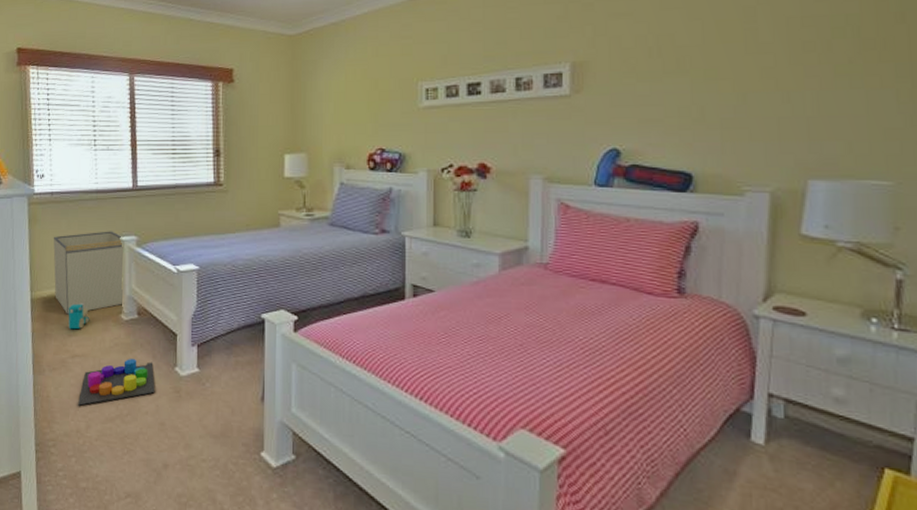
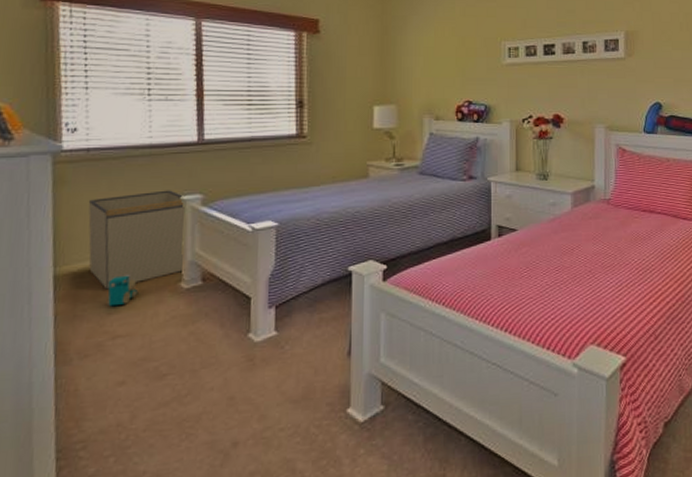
stacking toy: present [78,359,155,406] -> none [120,331,223,394]

